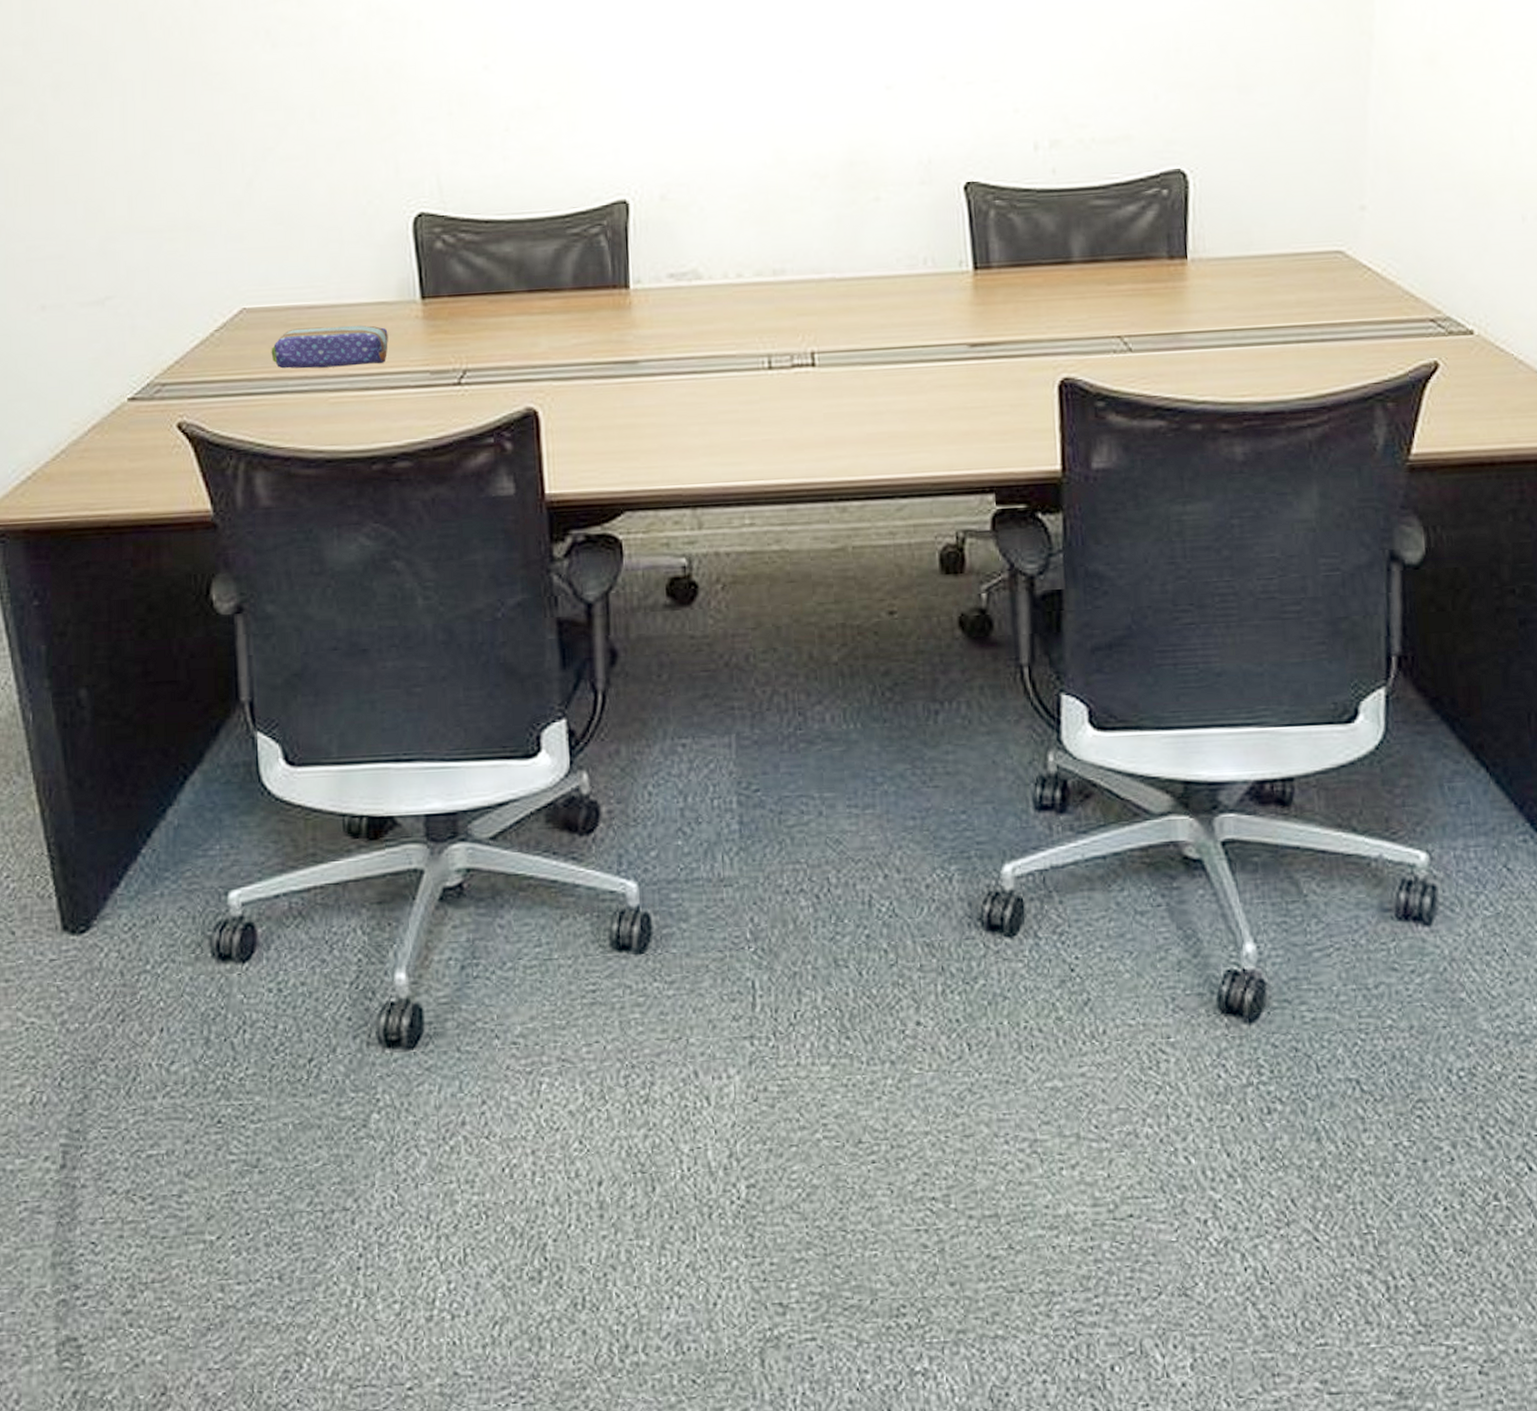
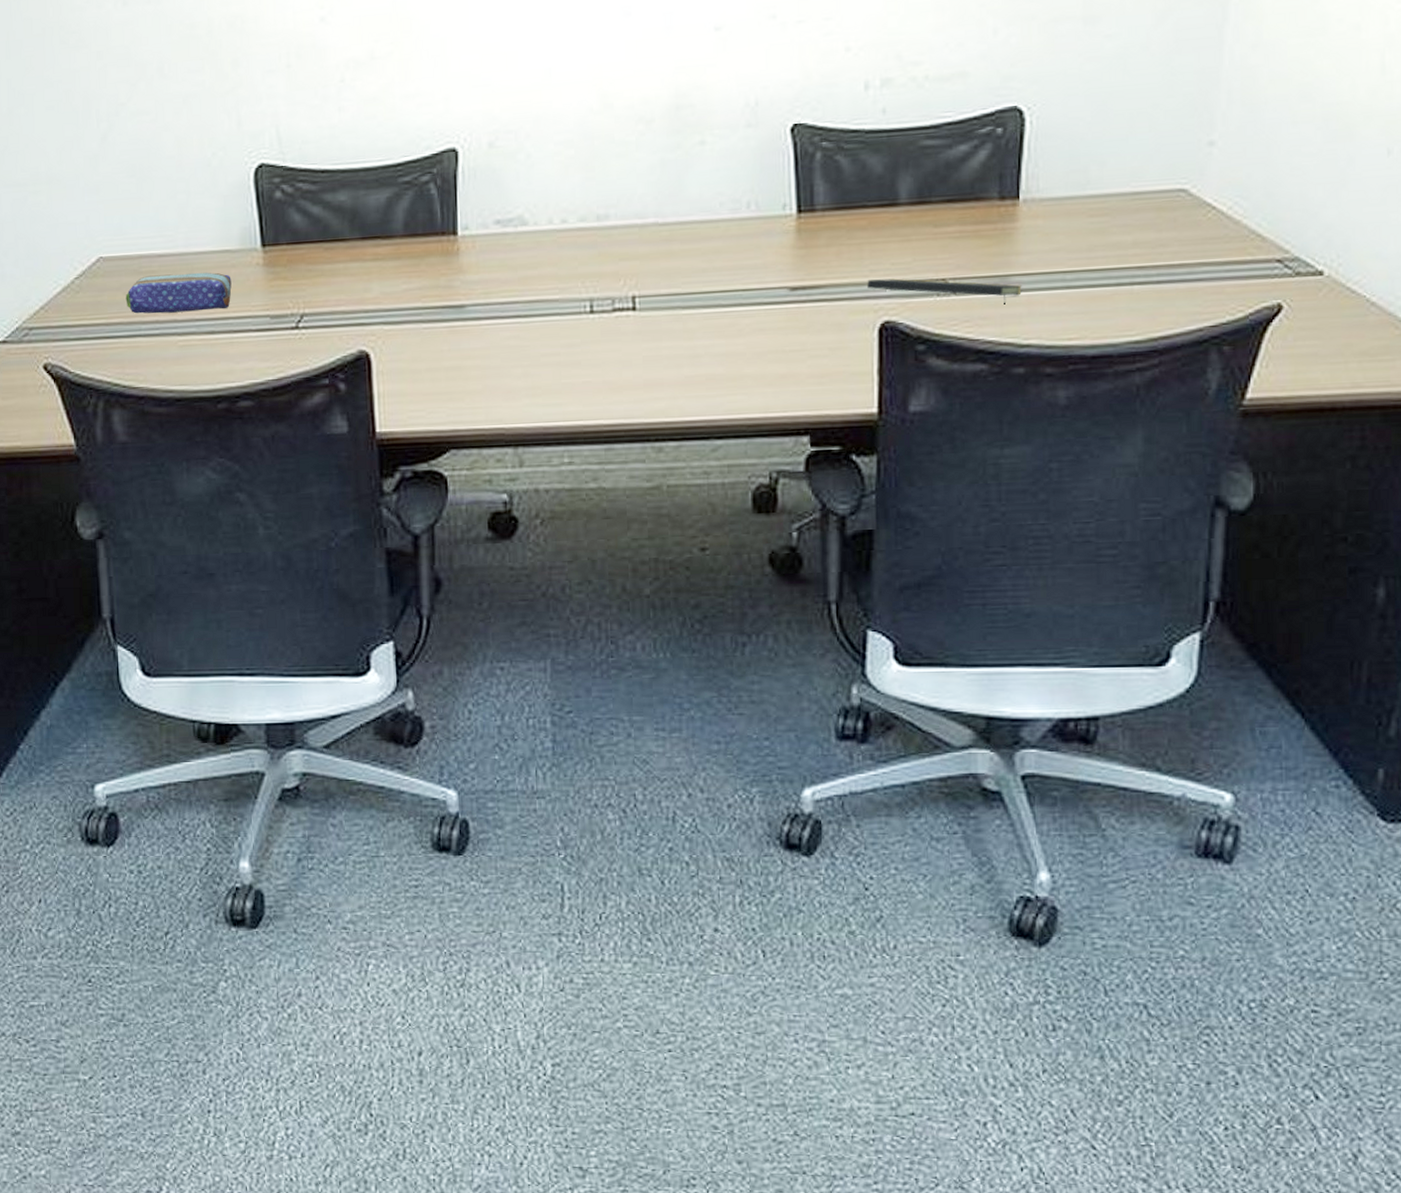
notepad: none [1045,335,1194,362] -> present [867,278,1022,305]

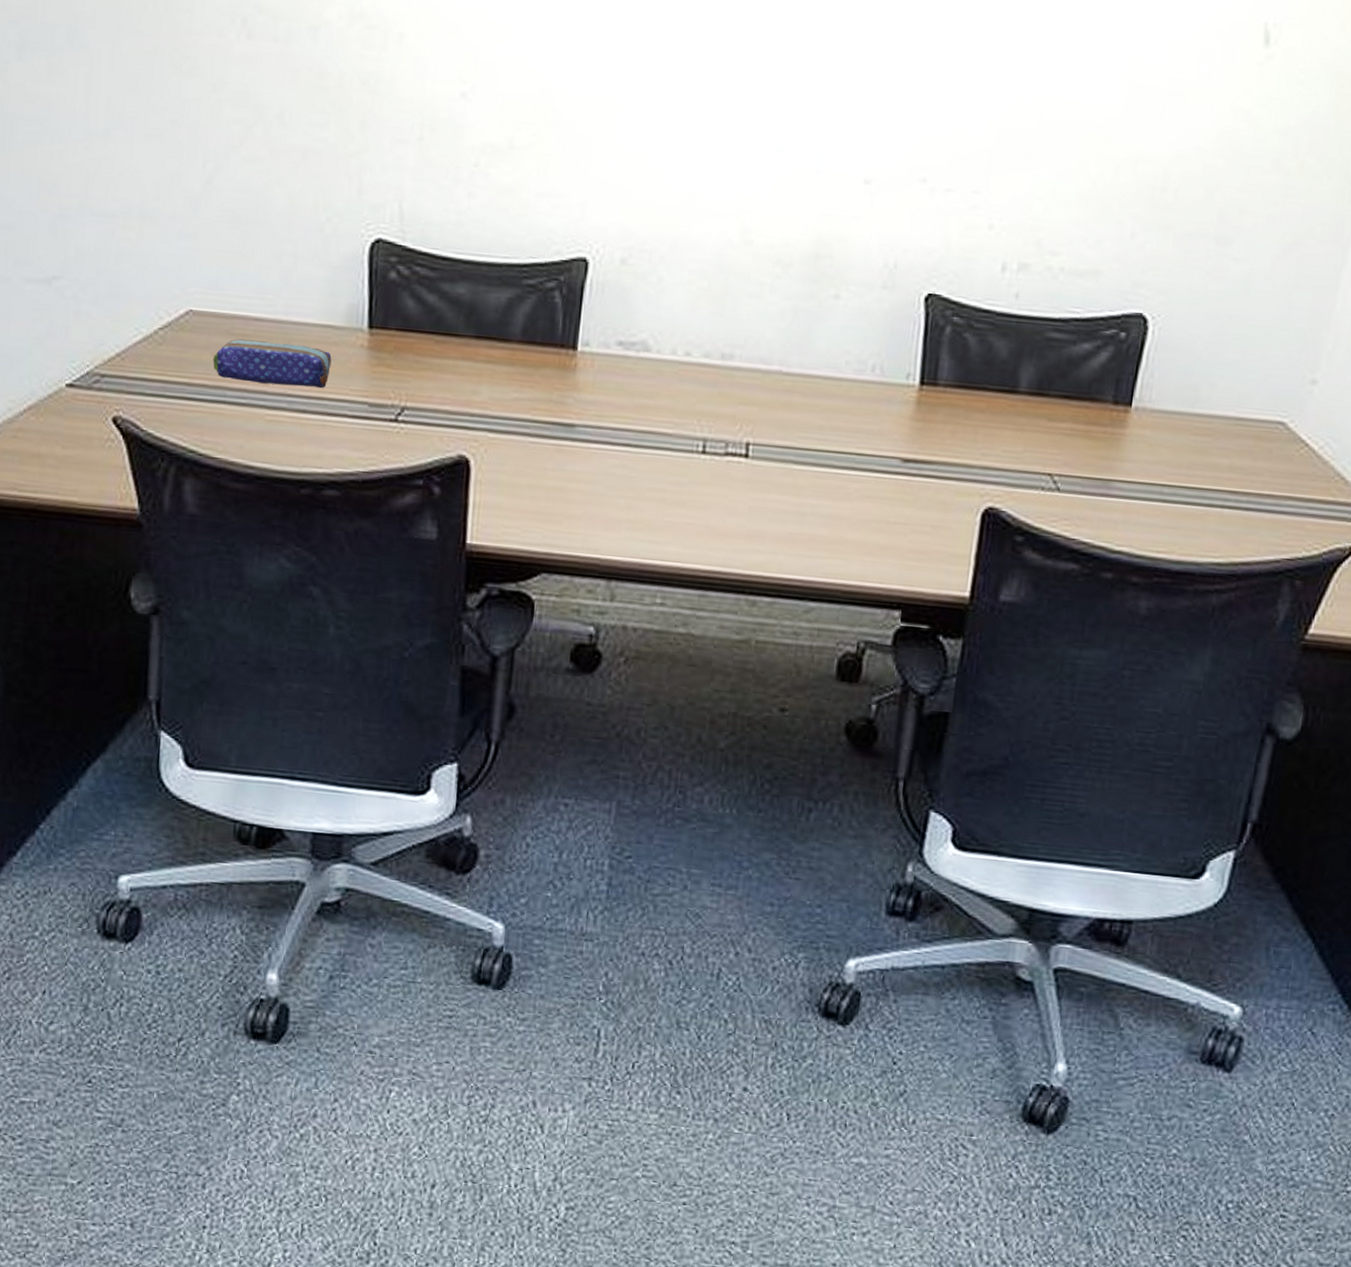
notepad: present [867,278,1022,305] -> none [977,463,1122,508]

